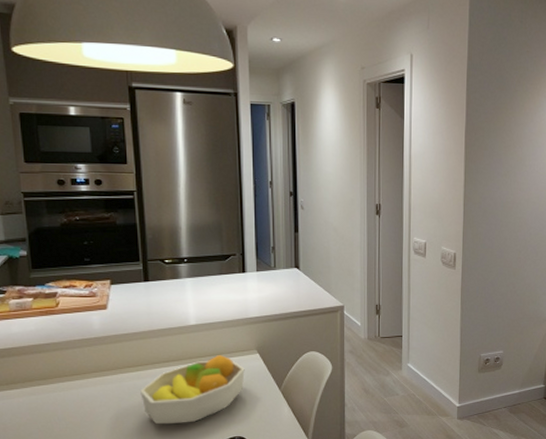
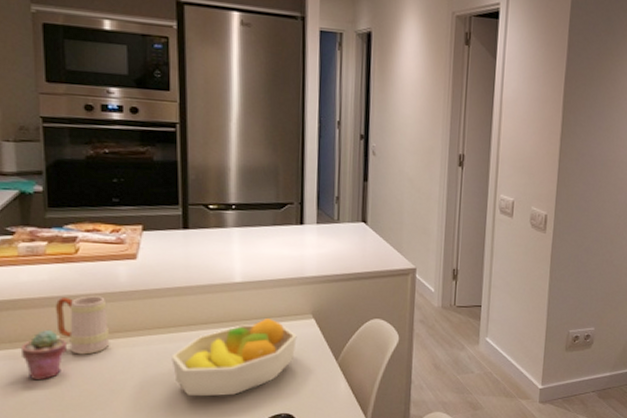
potted succulent: none [15,372,53,416] -> present [20,329,66,381]
mug: none [42,342,88,393] -> present [55,296,110,355]

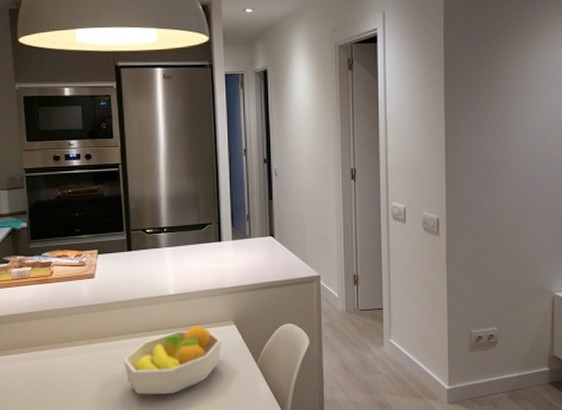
potted succulent: present [20,329,66,381] -> none [15,338,47,381]
mug: present [55,296,110,355] -> none [38,310,77,359]

